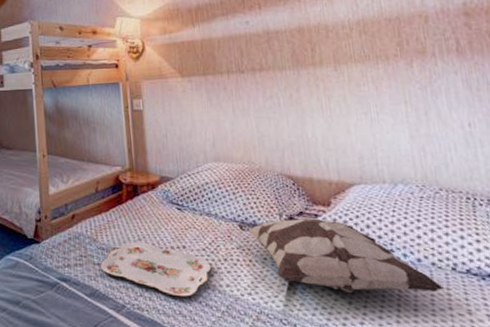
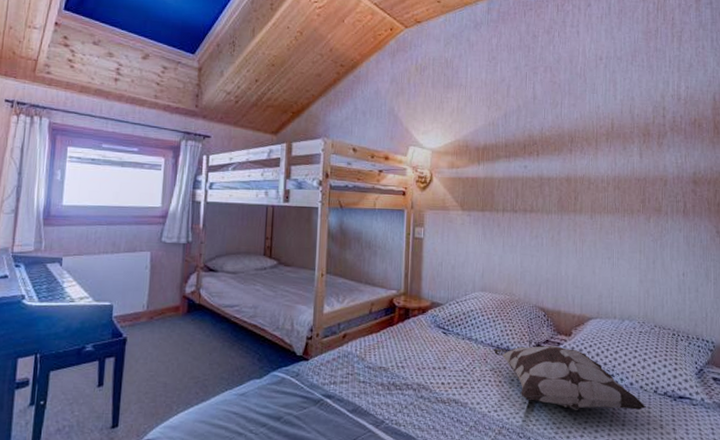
serving tray: present [101,242,211,297] -> none [366,362,466,413]

